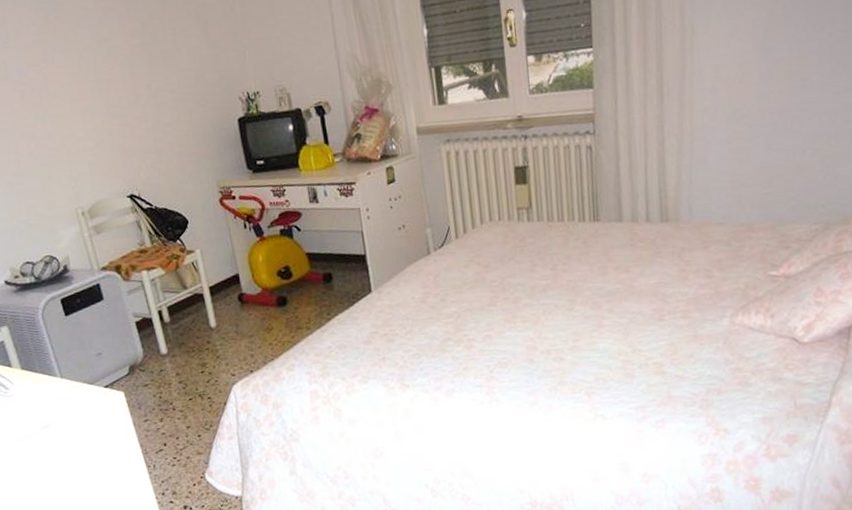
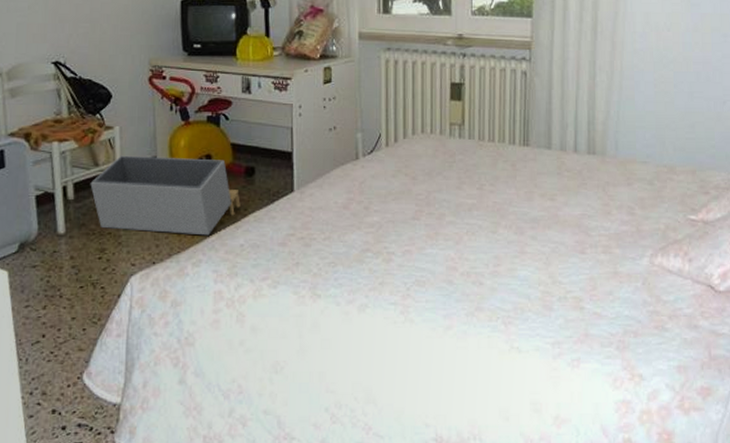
storage bin: none [182,269,323,345] -> present [90,155,241,236]

